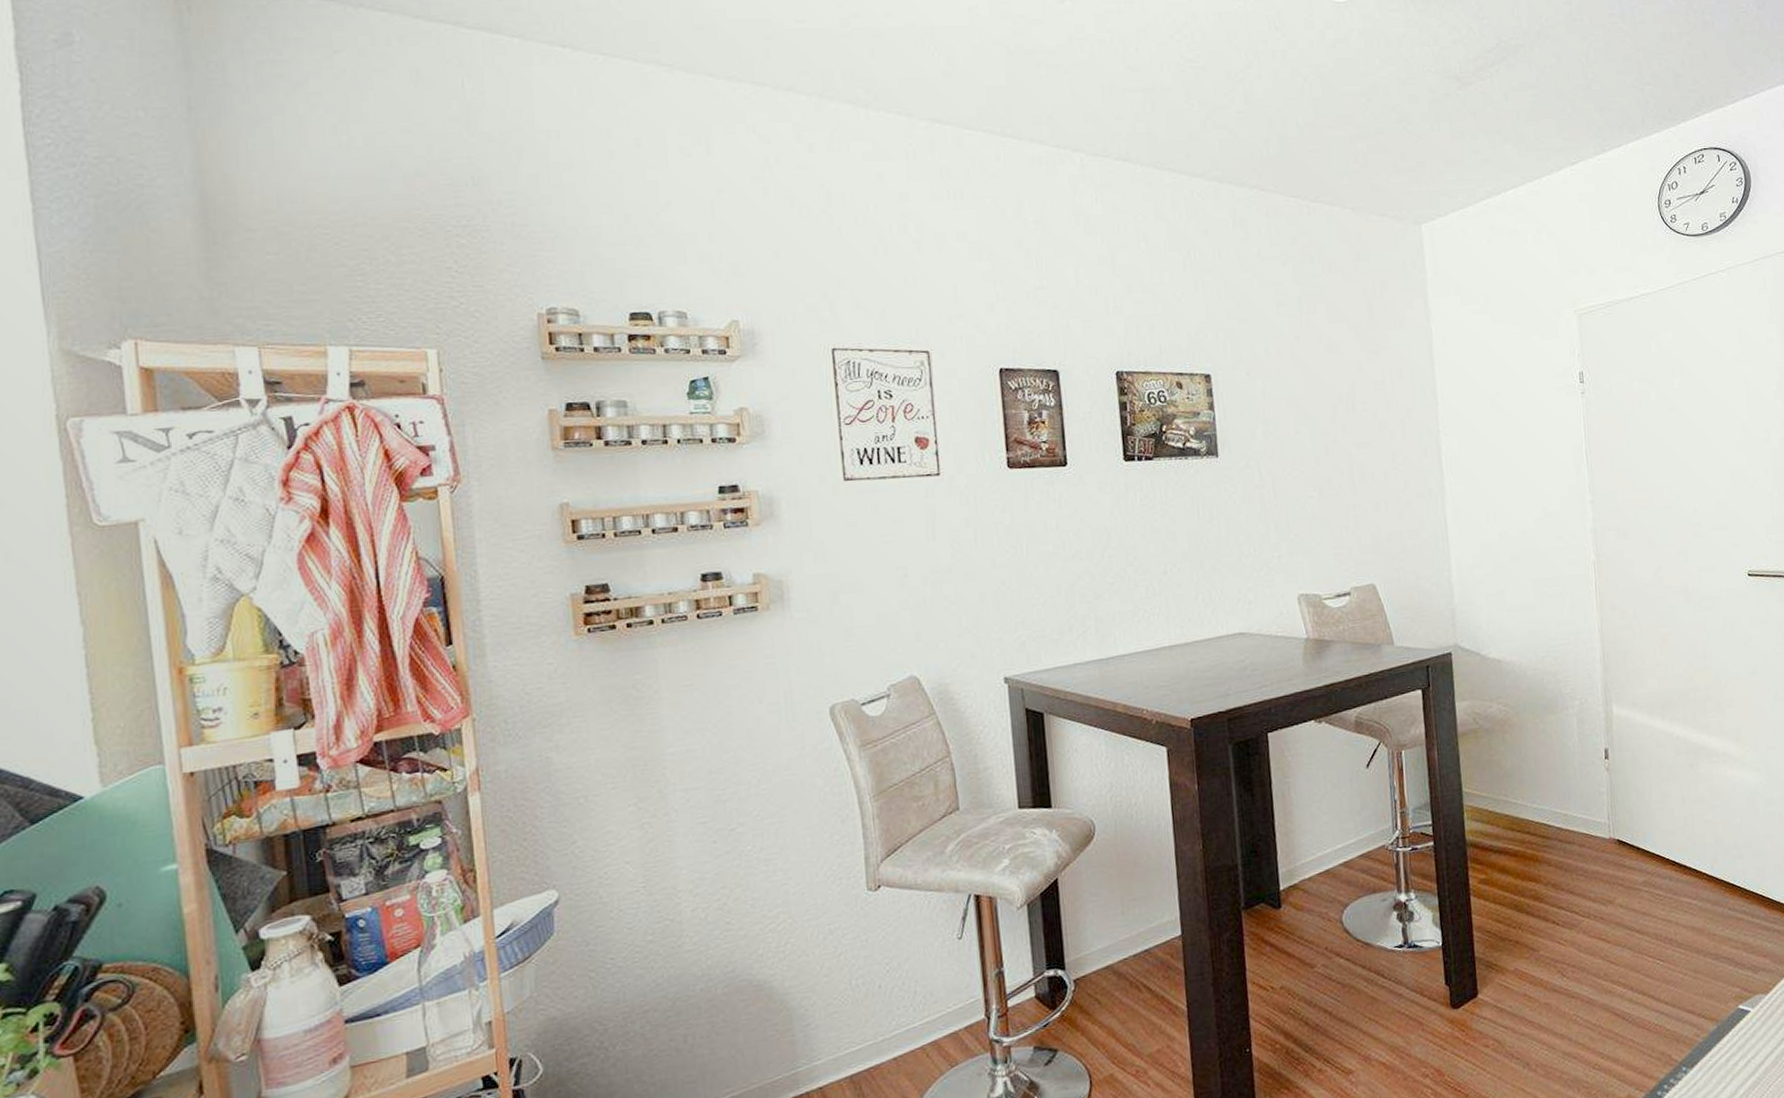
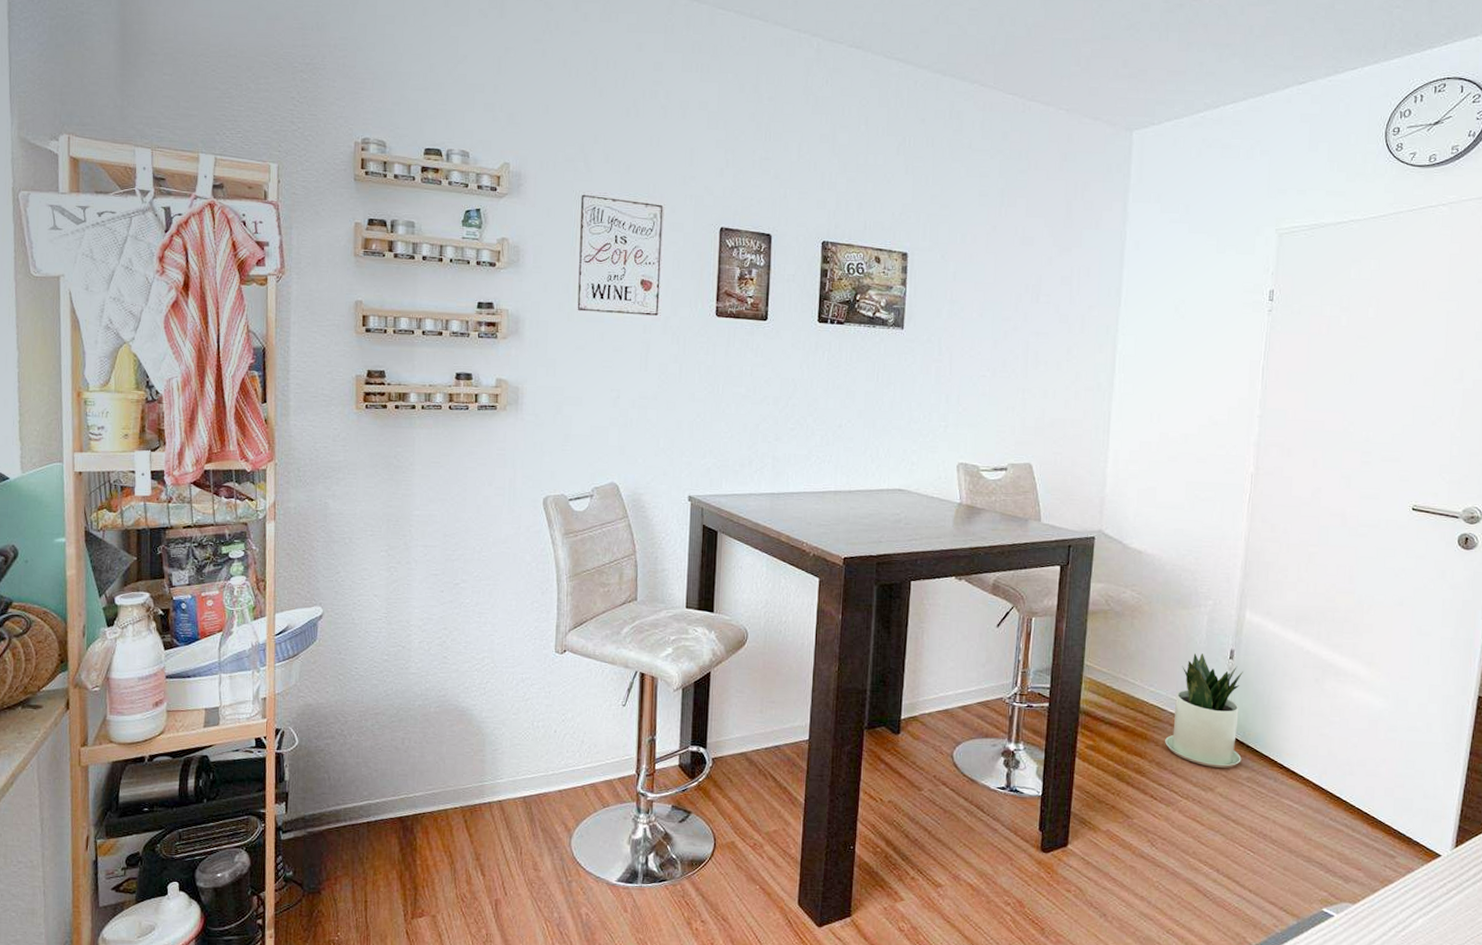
planter: none [1557,758,1635,879] -> present [1165,653,1243,768]

